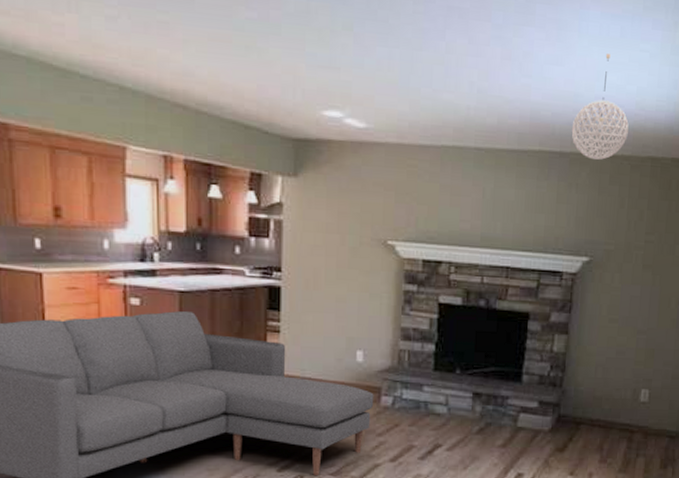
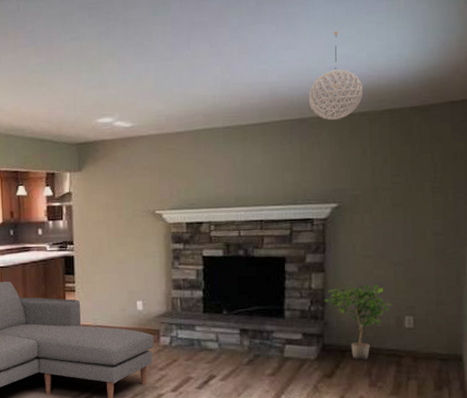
potted plant: none [564,352,632,435] -> present [324,284,394,361]

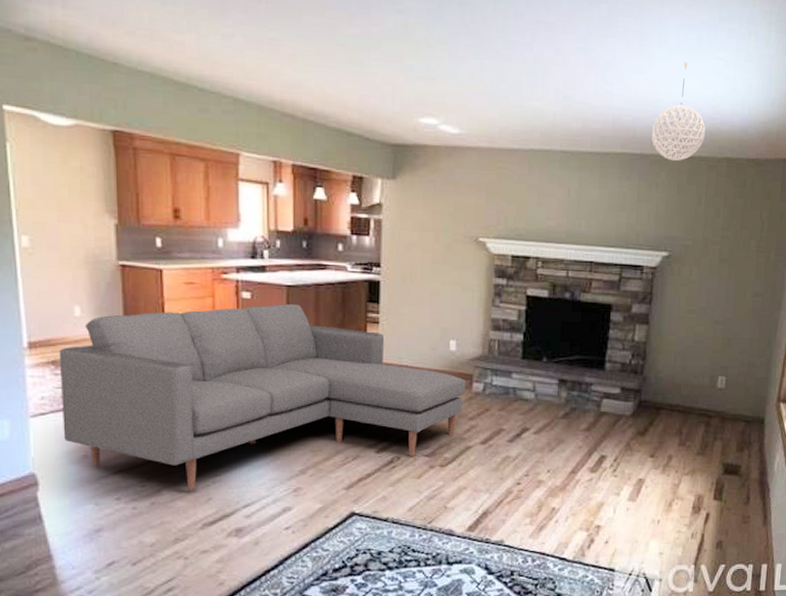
potted plant: present [324,284,394,361] -> none [645,341,710,419]

